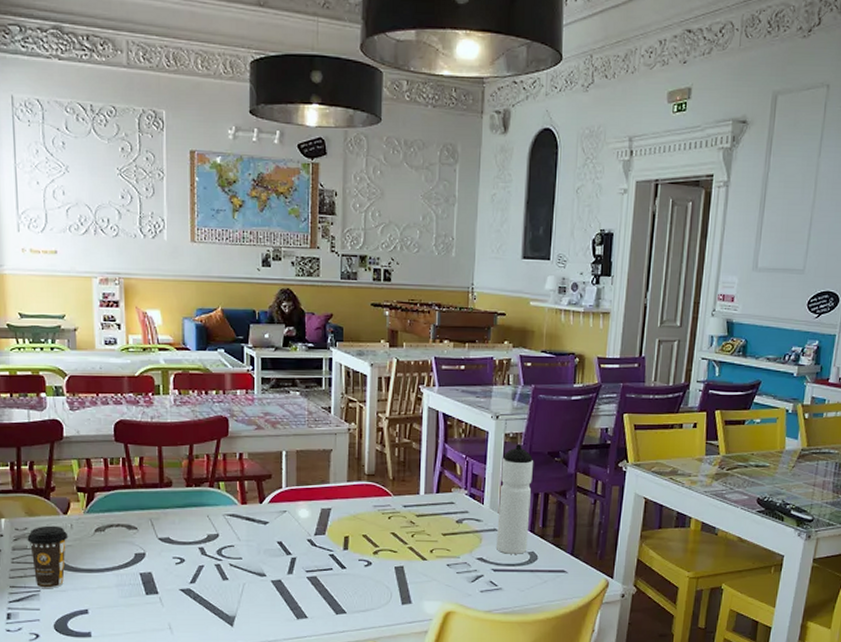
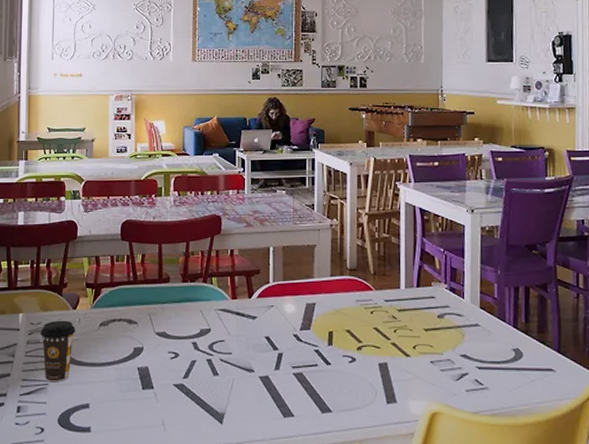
water bottle: present [497,444,533,554] -> none [479,238,512,351]

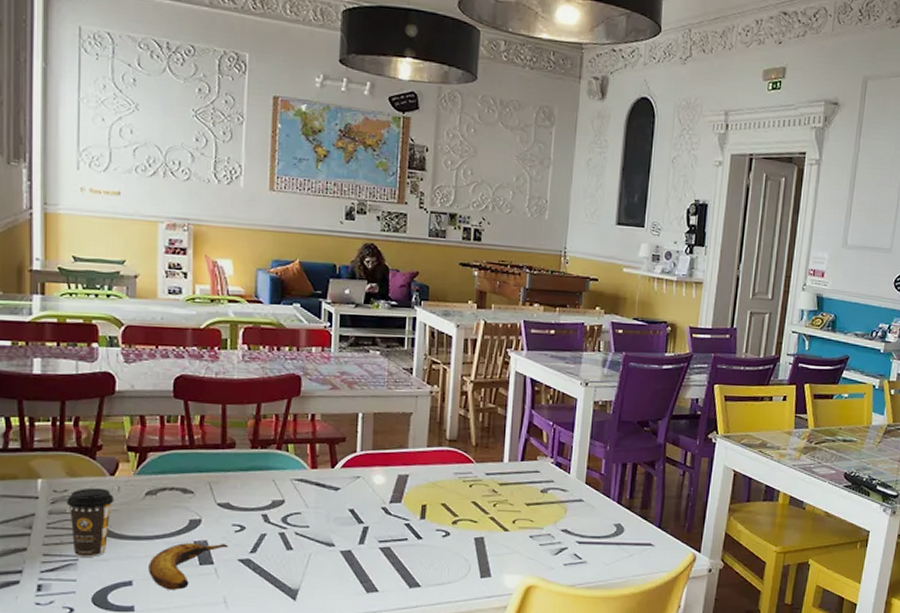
banana: none [102,369,165,413] -> present [149,543,228,590]

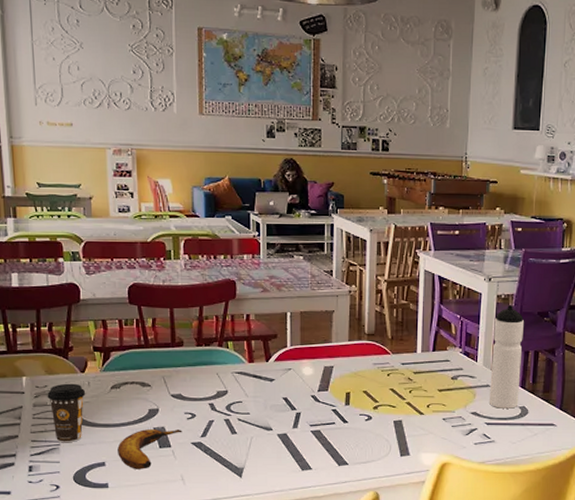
water bottle: none [582,413,622,526] -> present [490,305,524,409]

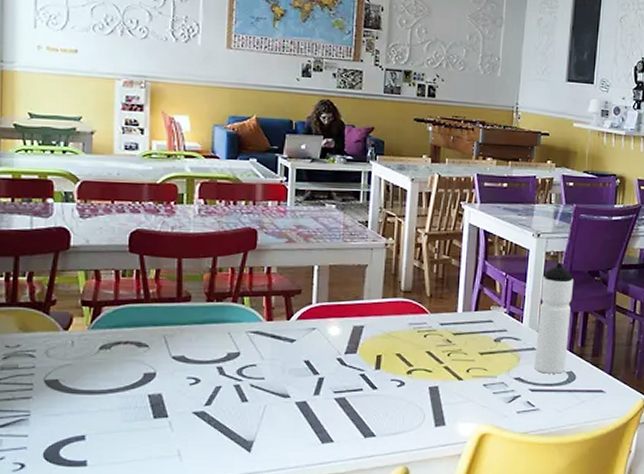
coffee cup: present [47,383,86,443] -> none [19,342,68,413]
banana: present [117,429,183,469] -> none [102,397,183,444]

